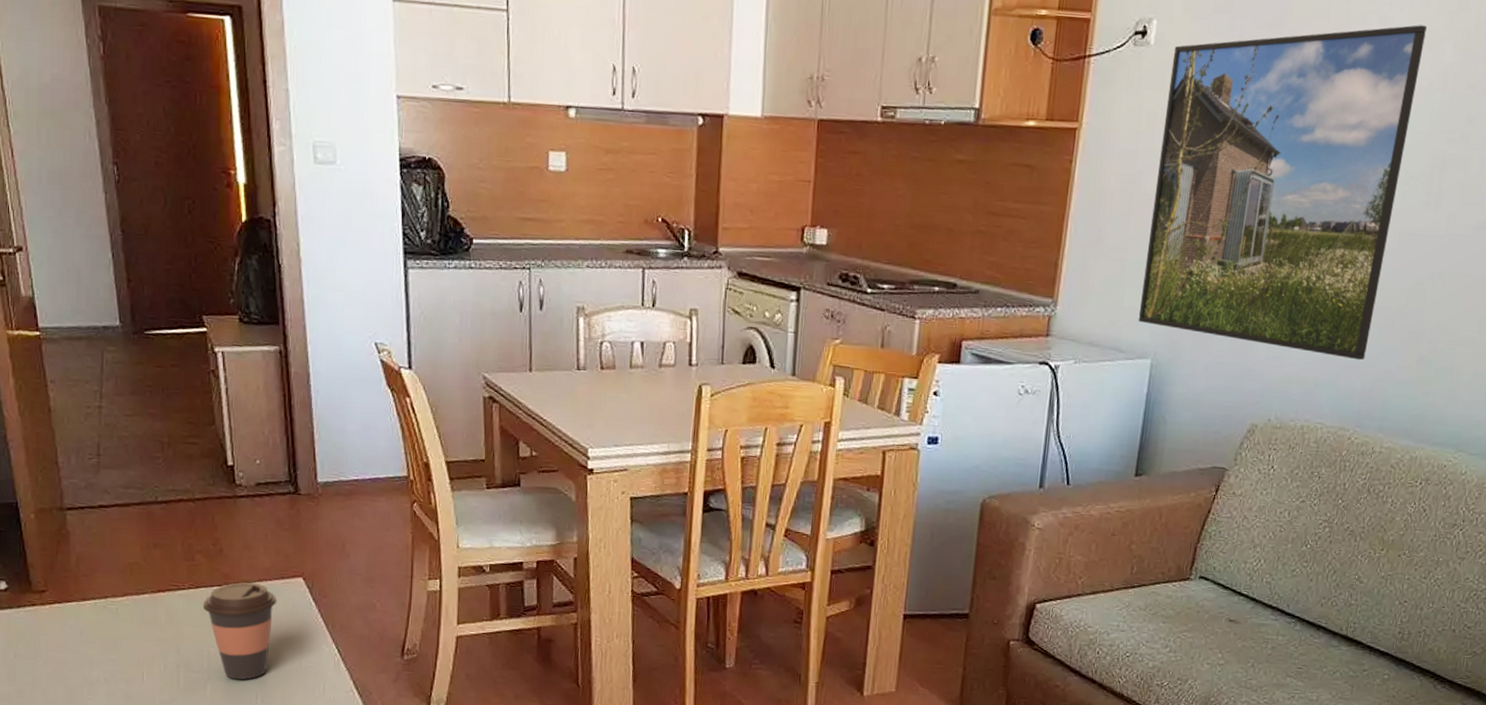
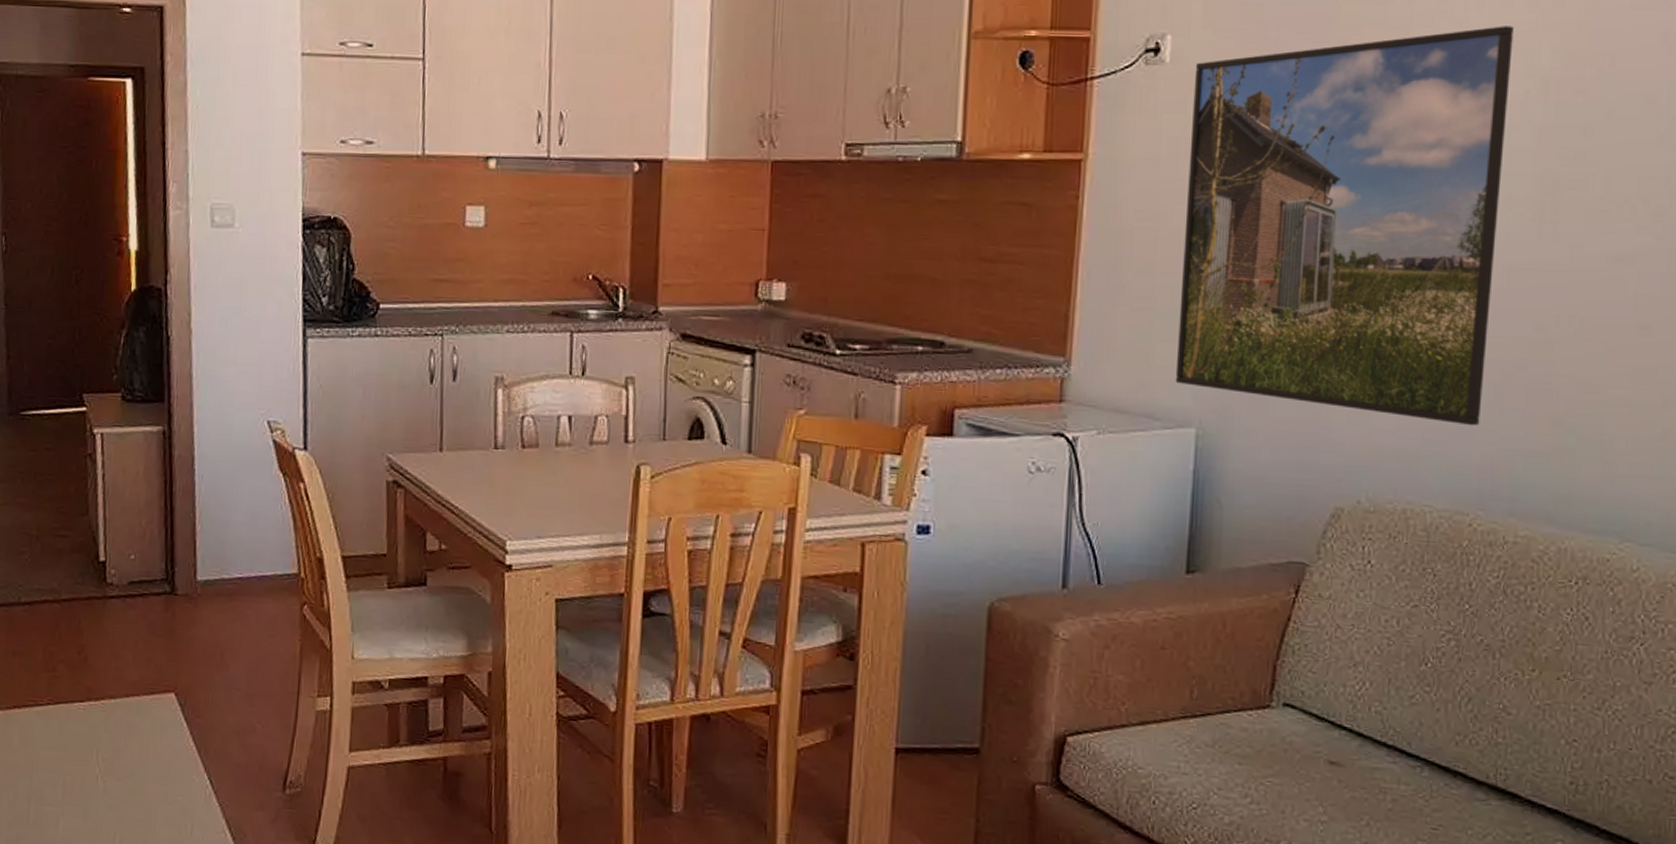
coffee cup: present [203,582,277,680] -> none [62,697,145,816]

